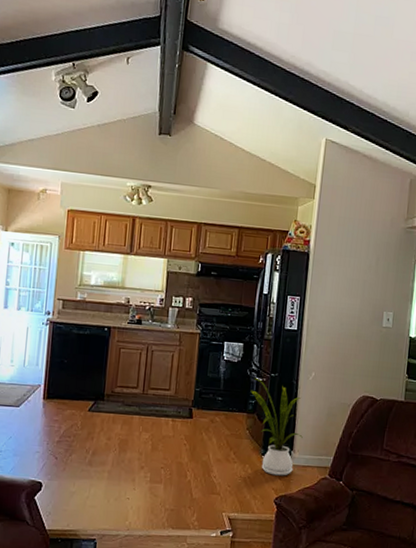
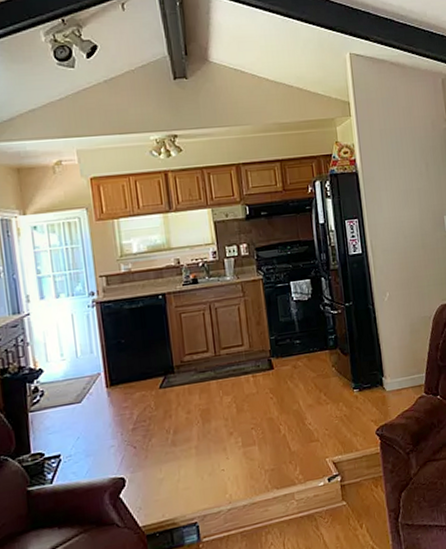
house plant: present [250,377,303,476] -> none [327,311,391,407]

